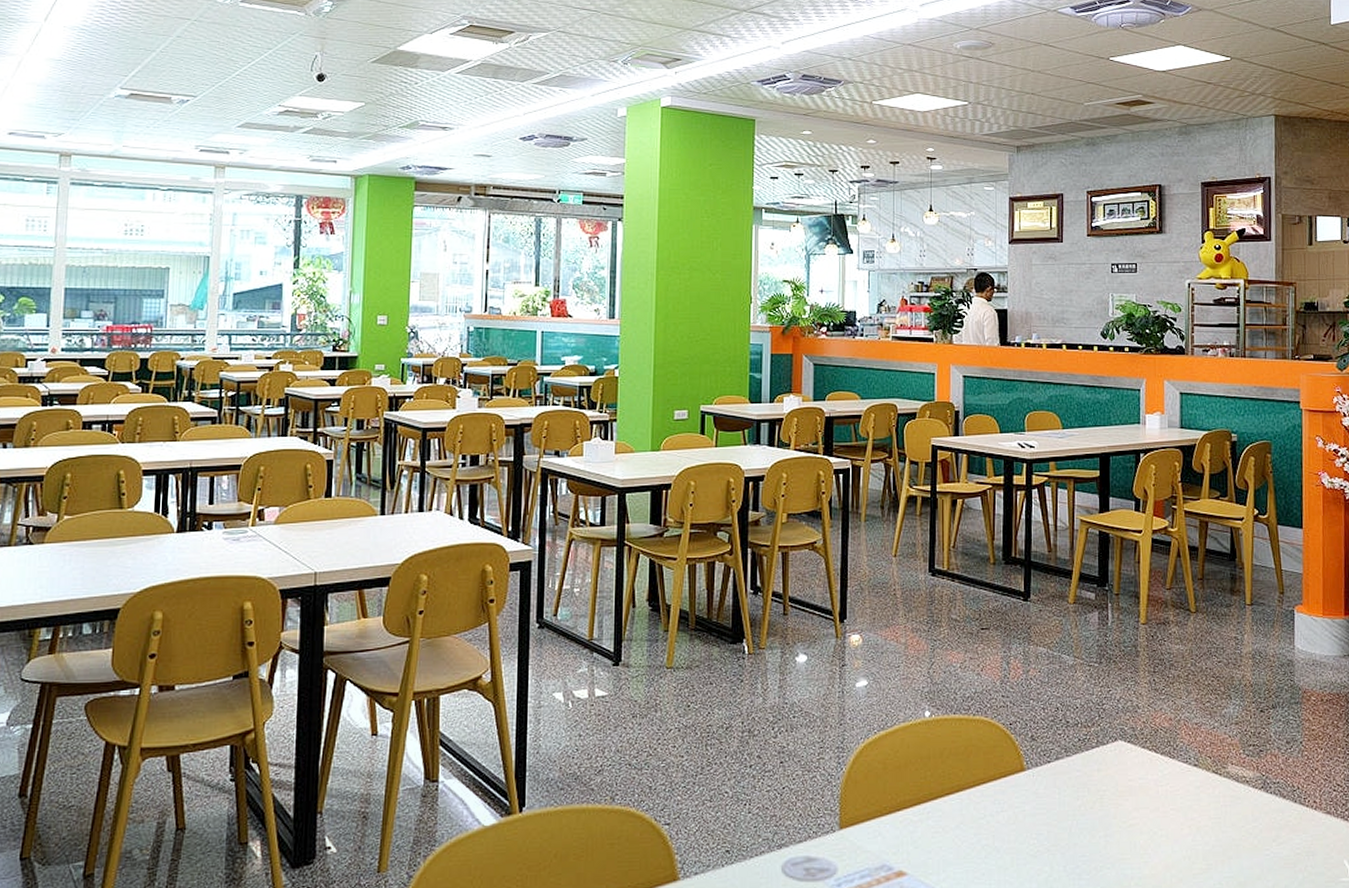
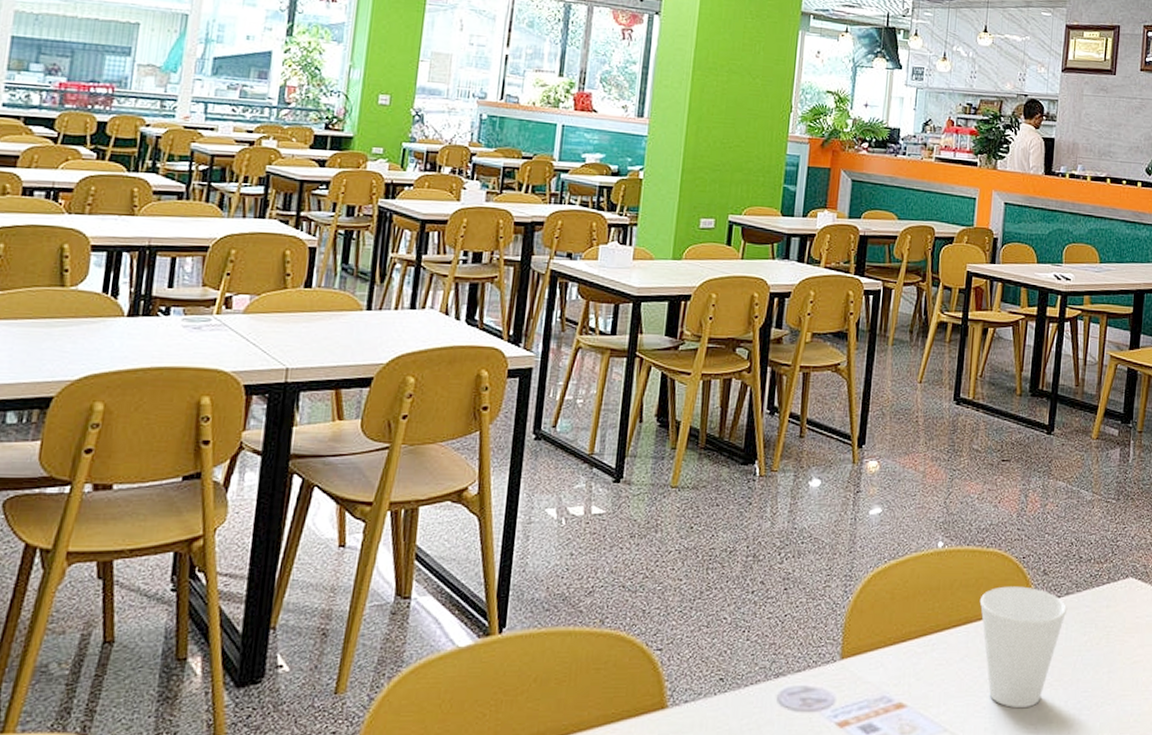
cup: none [970,752,1059,874] -> present [979,586,1068,709]

